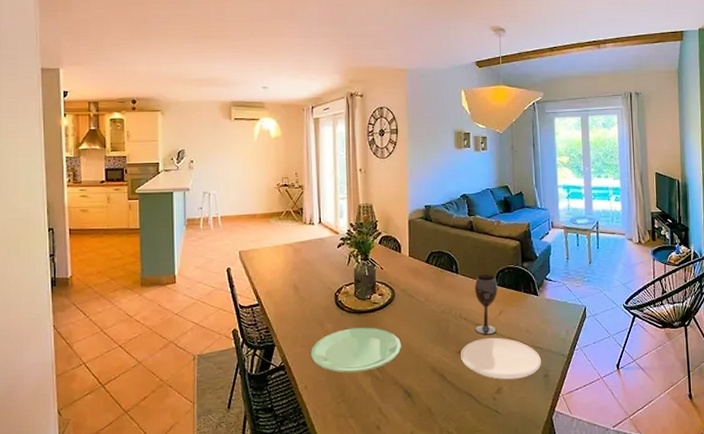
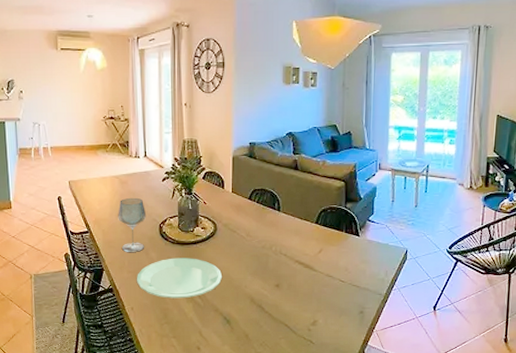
wine glass: none [291,265,322,325] -> present [118,197,147,252]
plate: present [461,337,542,381] -> none [279,274,359,315]
wine glass: present [475,274,497,335] -> none [294,213,319,271]

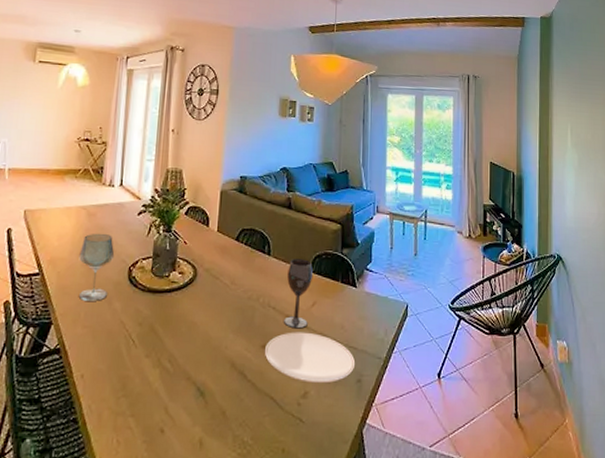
plate: present [136,258,223,299] -> none [92,309,200,363]
plate: none [279,274,359,315] -> present [265,332,356,384]
wine glass: none [294,213,319,271] -> present [284,259,313,329]

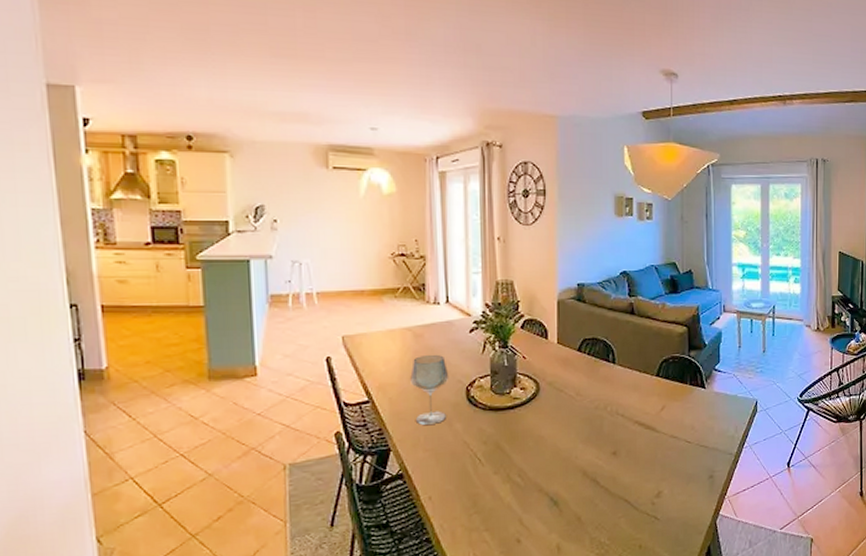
plate: present [265,332,356,384] -> none [616,435,707,483]
wine glass: present [284,259,313,329] -> none [634,365,660,434]

